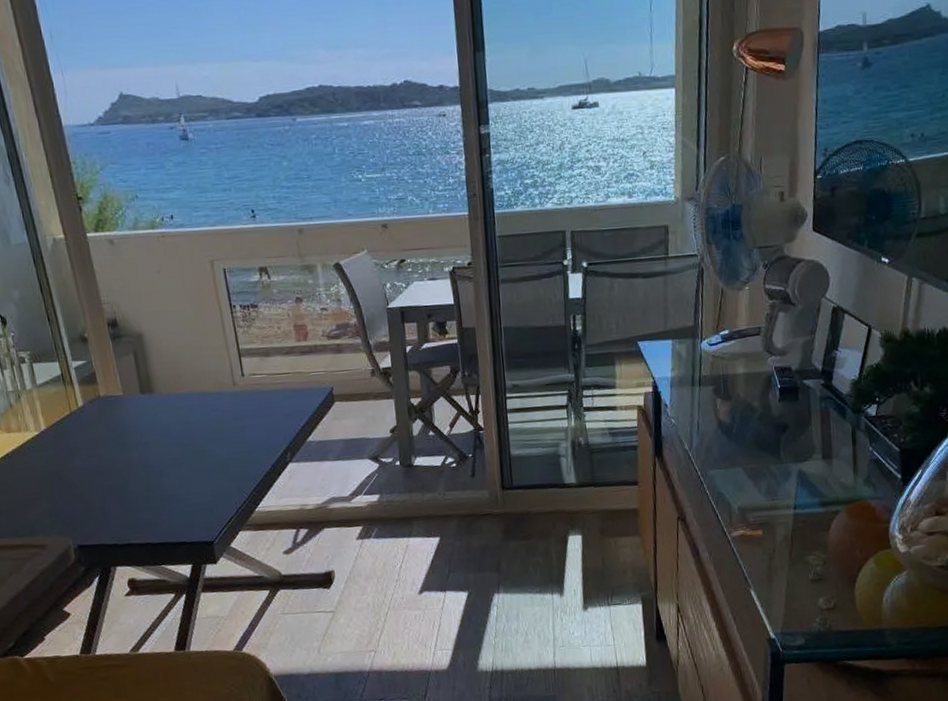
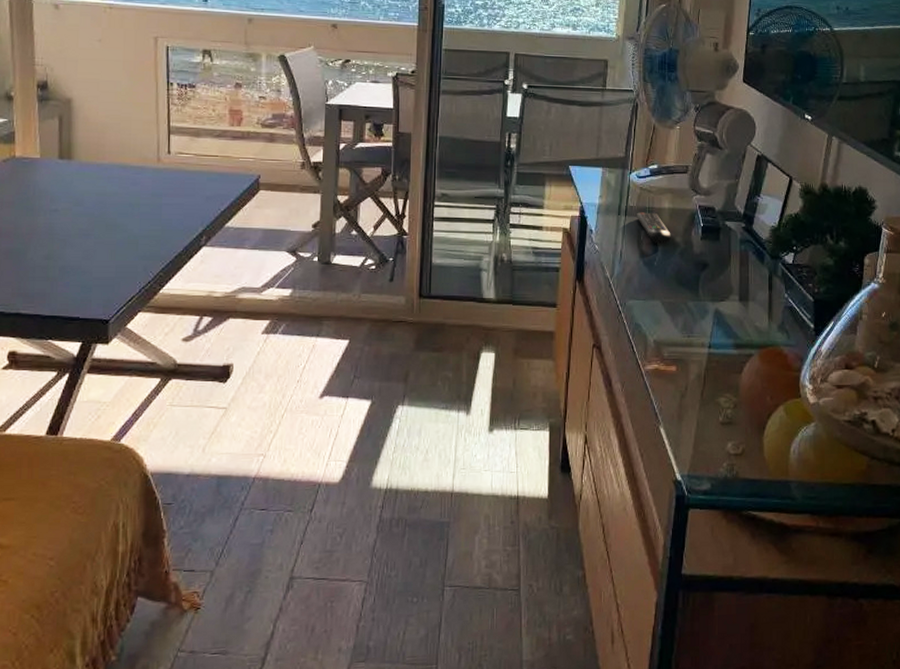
remote control: none [710,379,748,411] -> present [635,212,671,244]

